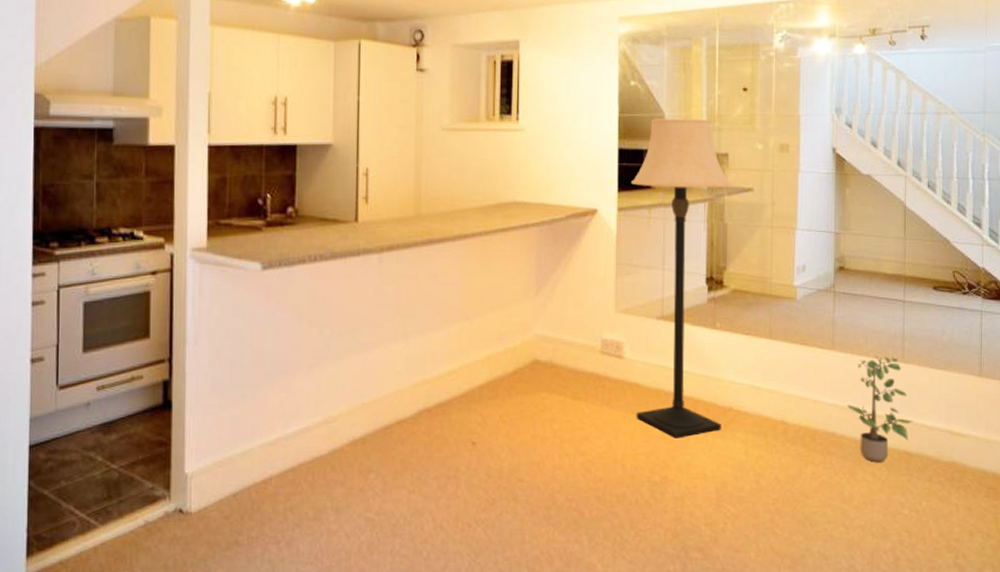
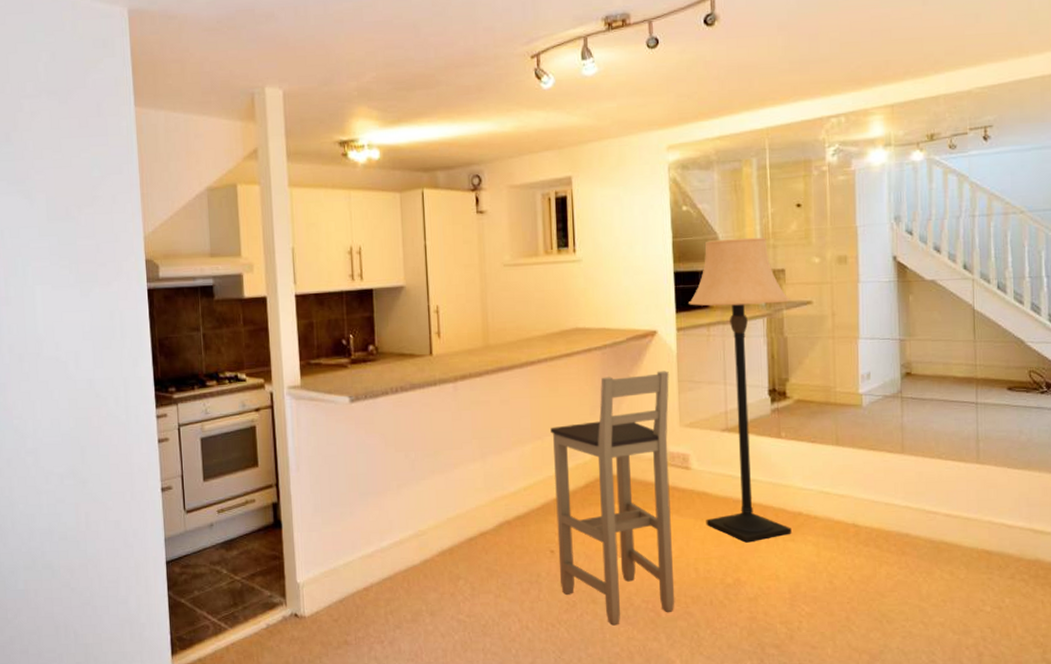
bar stool: none [480,252,607,526] -> present [550,370,675,626]
potted plant: present [847,356,912,462] -> none [921,457,991,561]

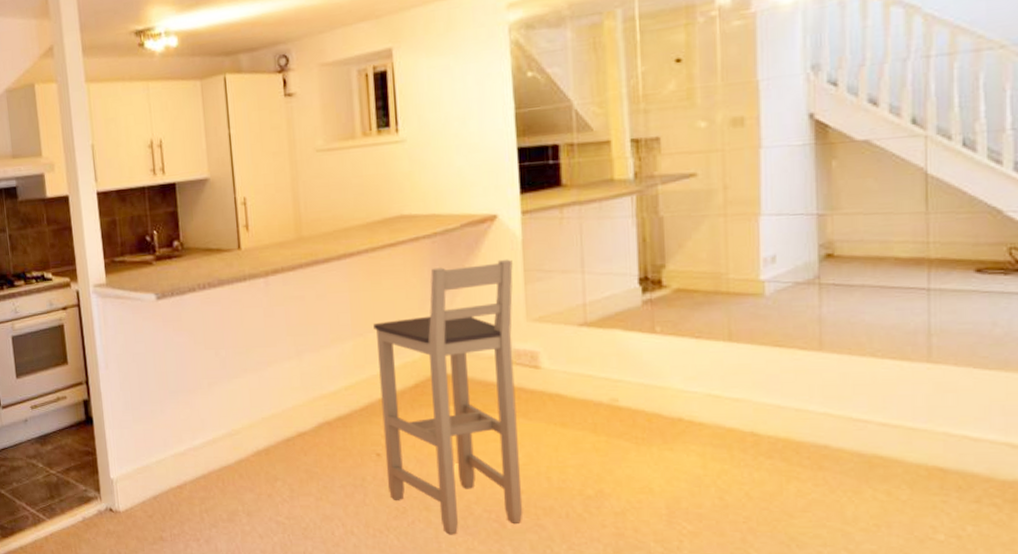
lamp: present [689,237,792,543] -> none [536,101,669,451]

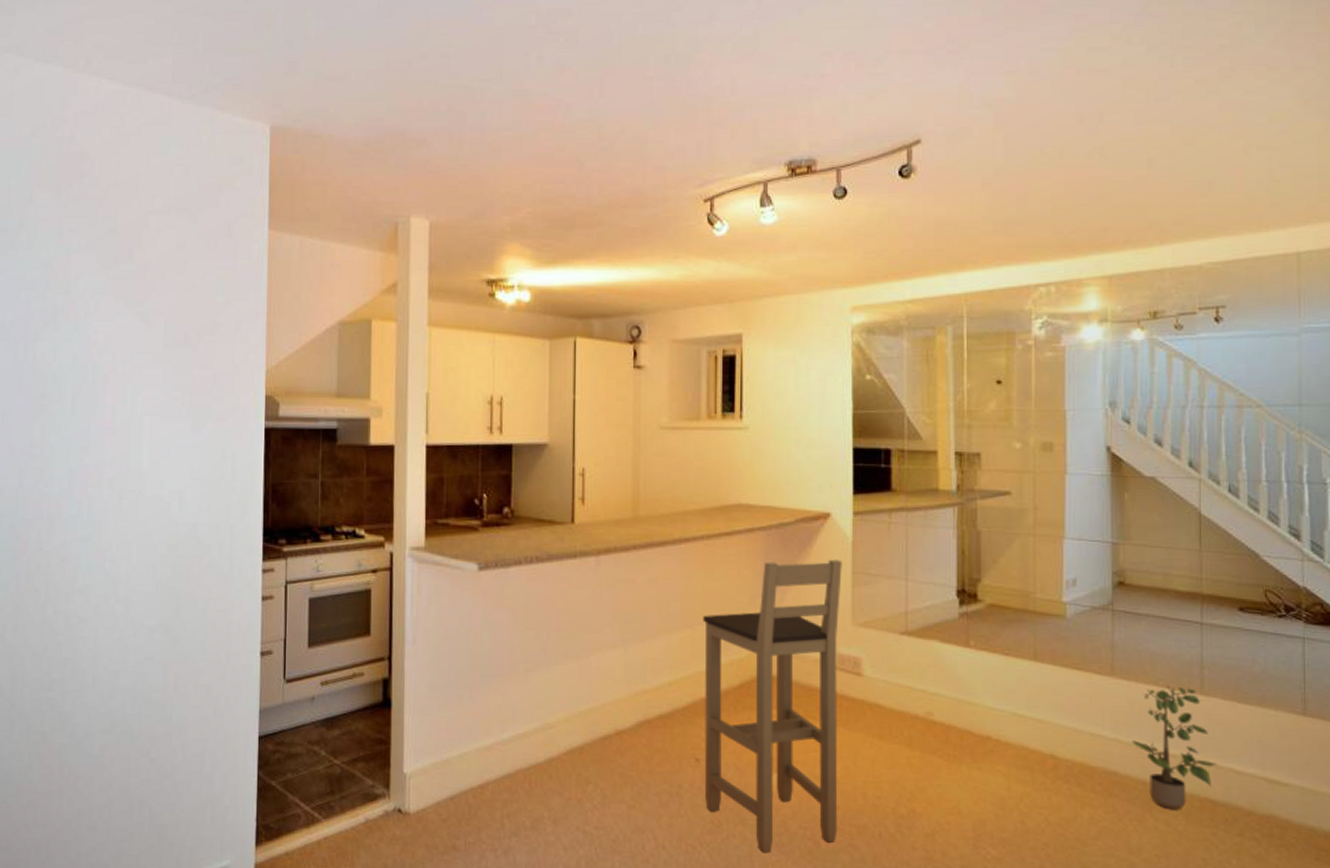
potted plant: none [845,355,947,478] -> present [1132,685,1216,809]

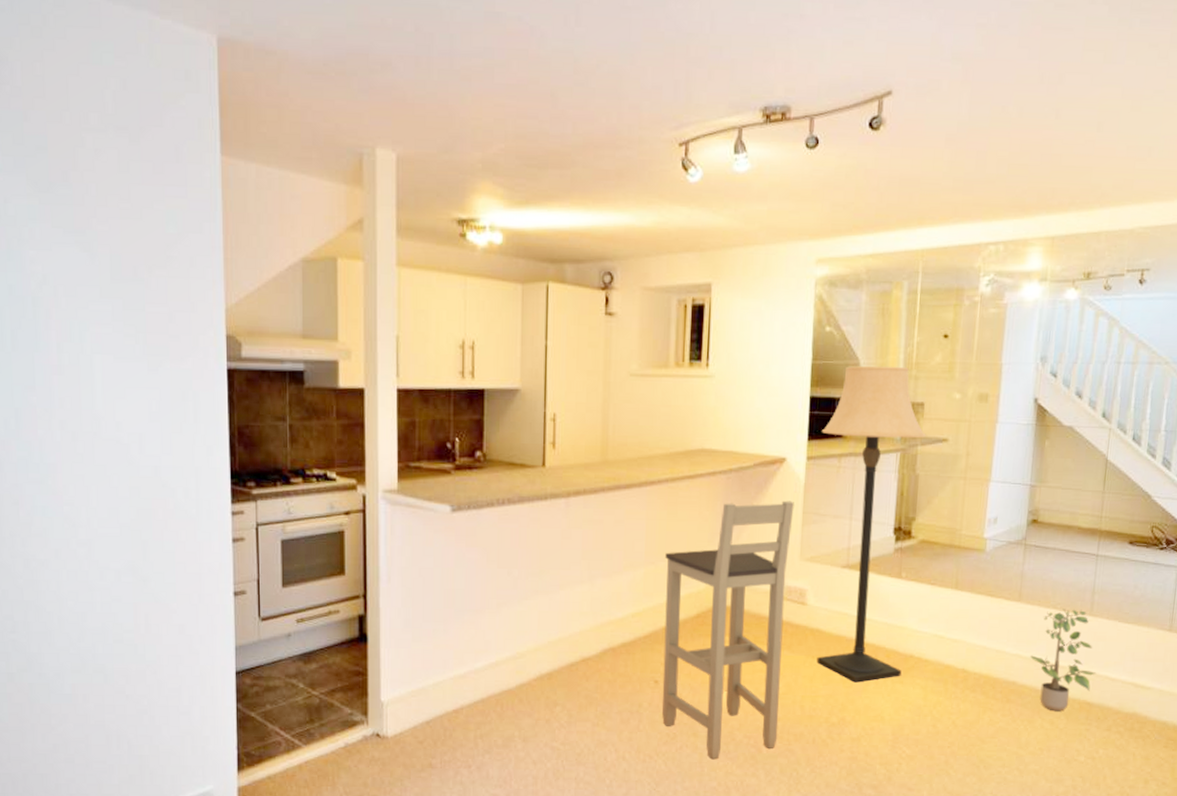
lamp: none [868,414,986,768] -> present [816,365,926,683]

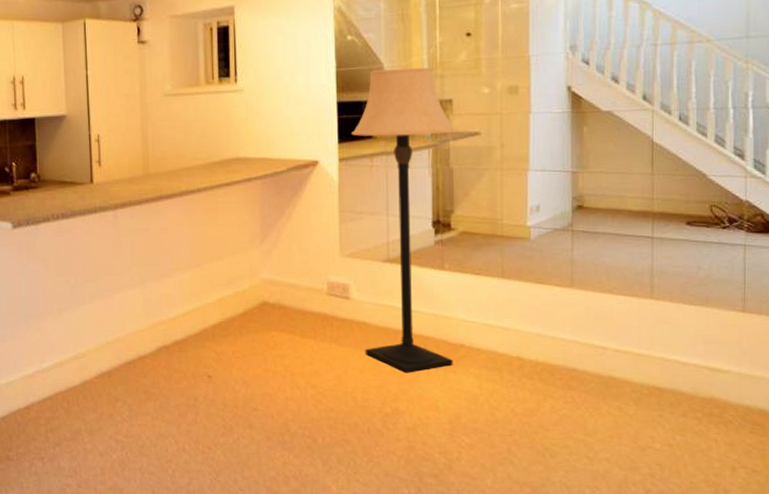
bar stool: present [661,500,794,760] -> none [209,201,332,450]
potted plant: present [1030,609,1096,710] -> none [589,293,663,396]

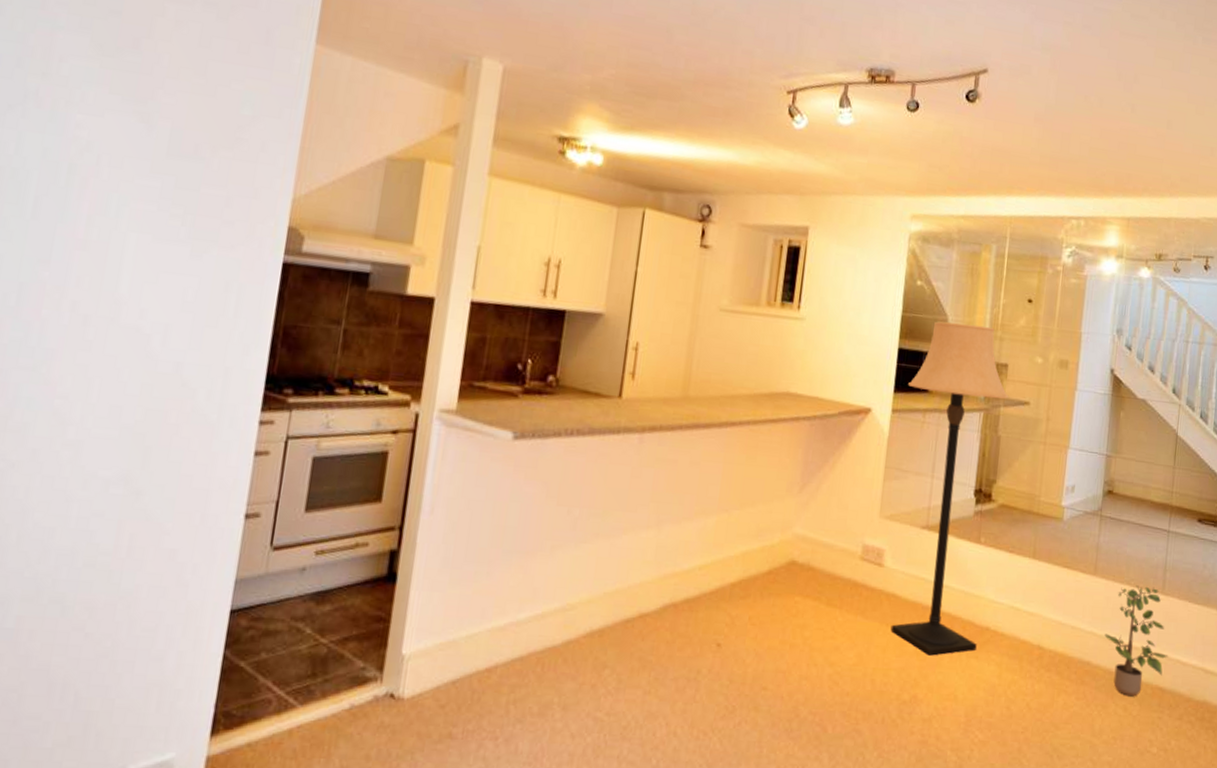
potted plant: none [589,293,663,396] -> present [1104,585,1167,696]

